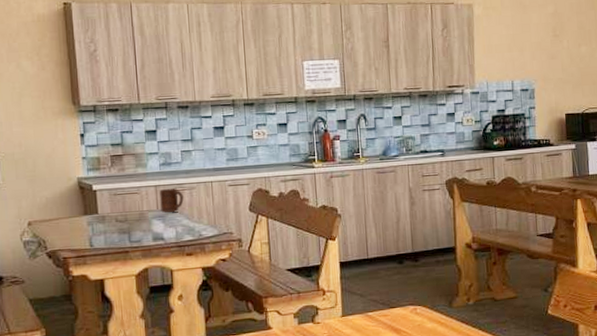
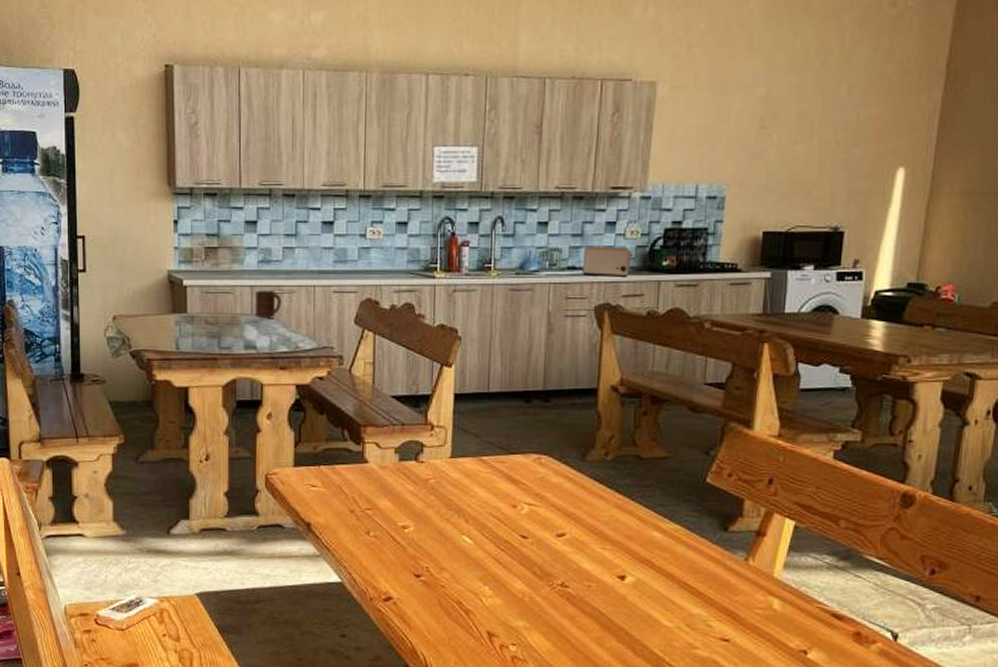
toaster: none [432,132,471,158] -> present [582,245,633,278]

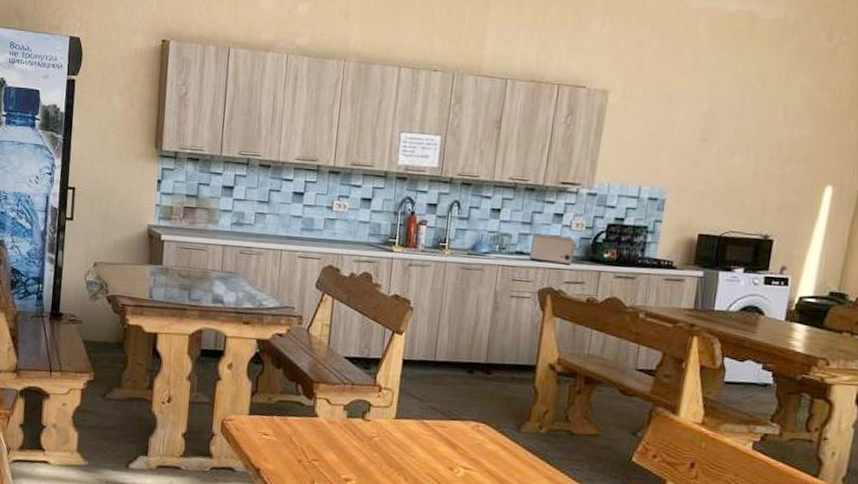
cup: present [255,291,282,318] -> none [225,250,250,276]

